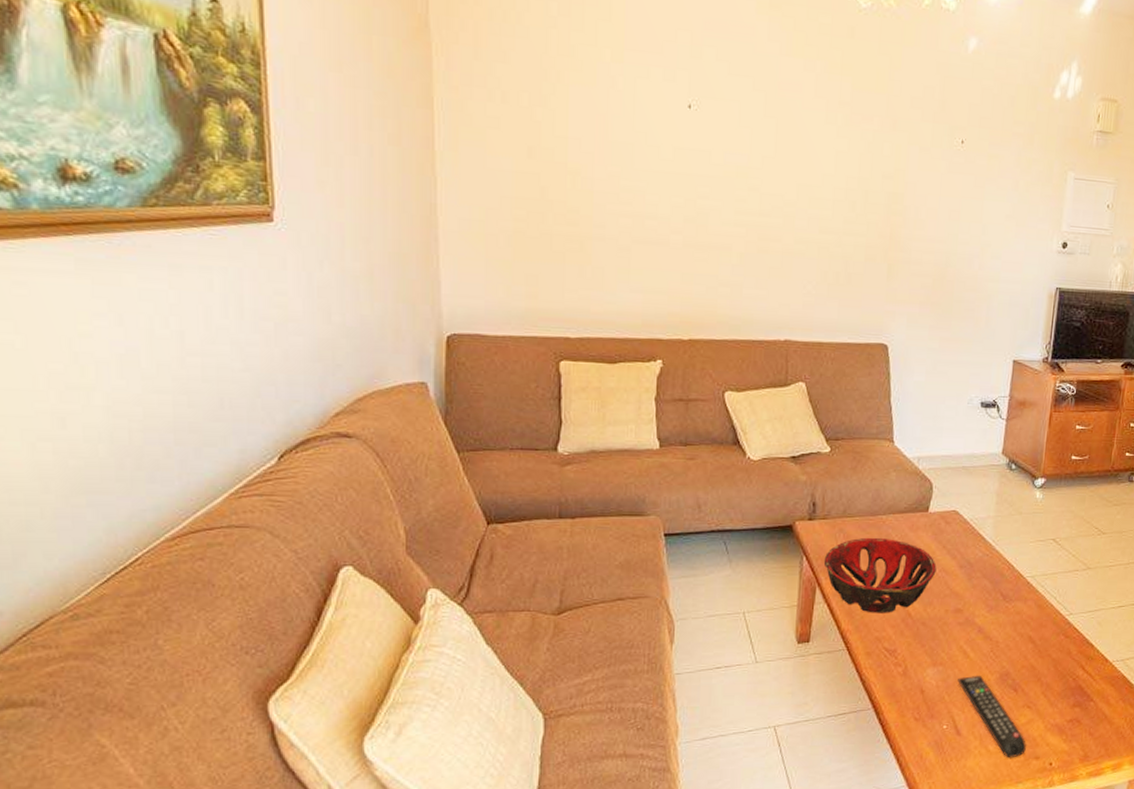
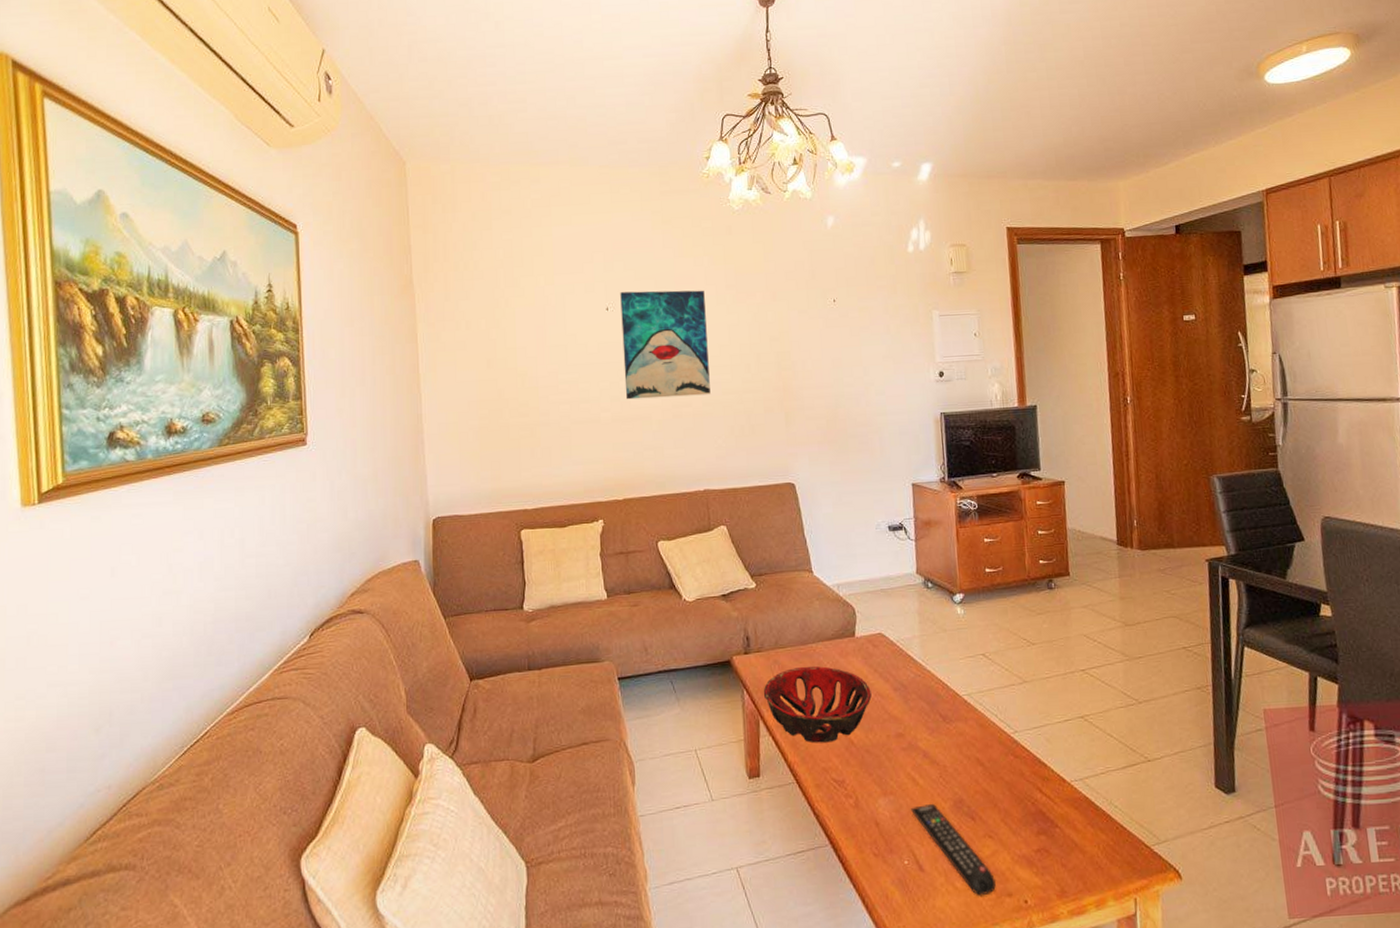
wall art: none [702,88,812,231] -> present [620,290,711,400]

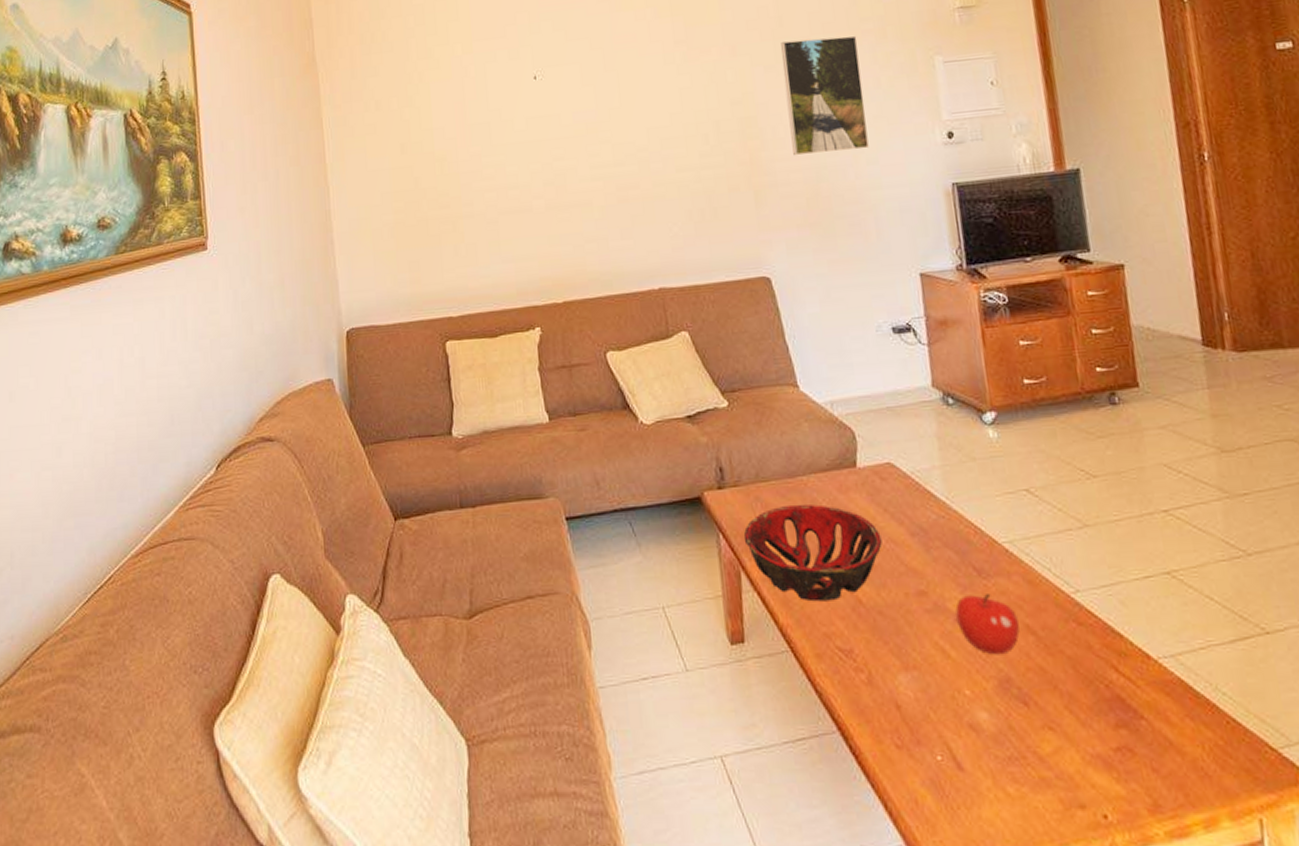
wall art: present [620,290,711,400] -> none [549,48,662,184]
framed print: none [813,289,878,386] -> present [781,35,869,156]
remote control: present [911,803,996,896] -> none [942,682,1063,807]
fruit: none [925,735,972,782] -> present [955,594,1020,655]

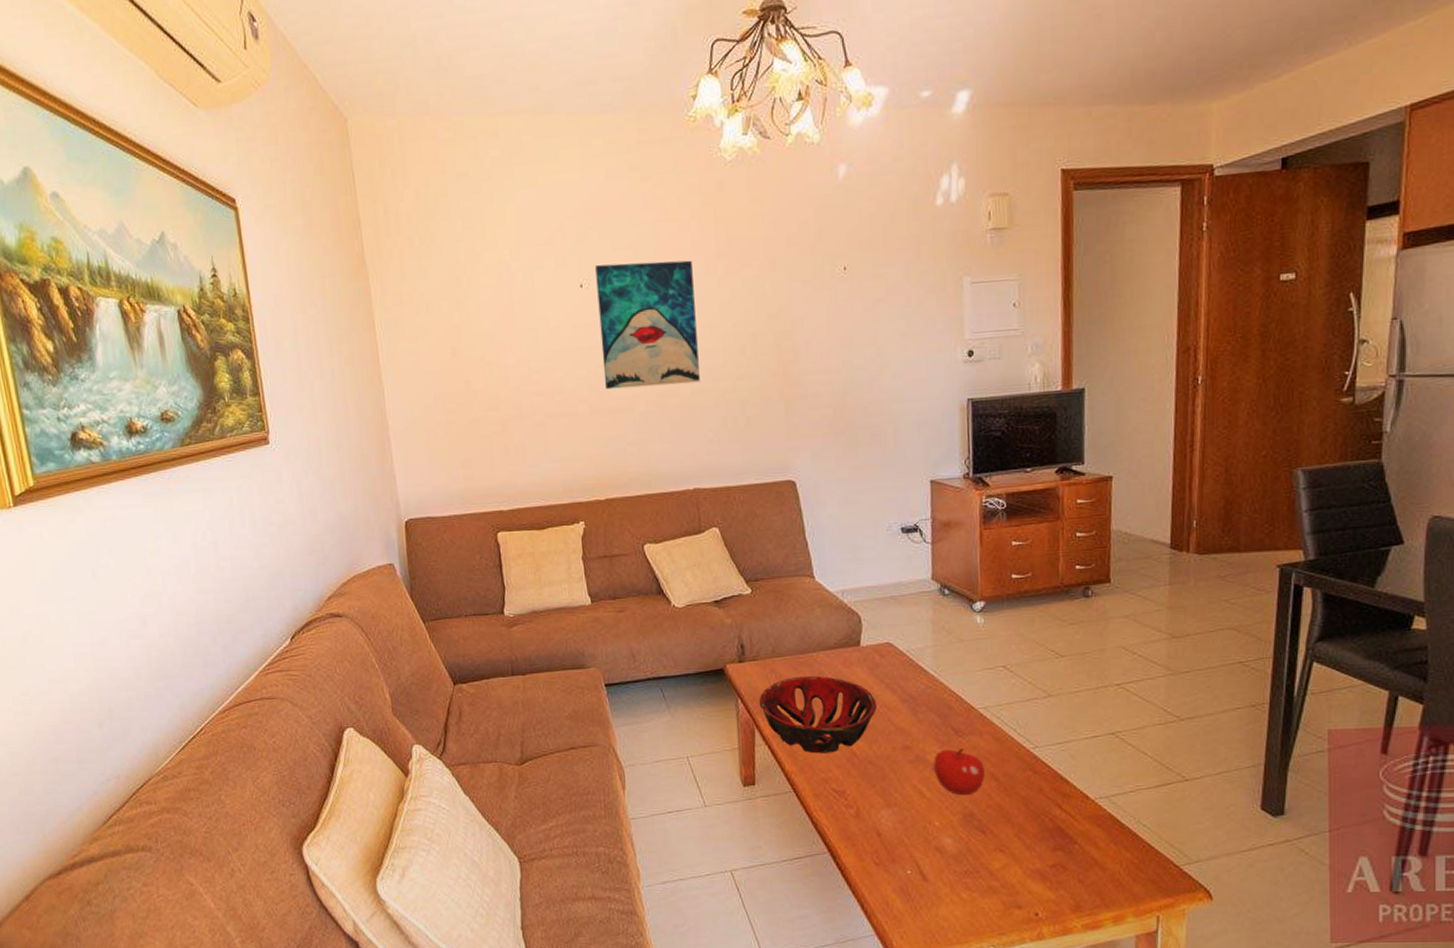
wall art: none [549,48,662,184] -> present [595,260,700,390]
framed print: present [781,35,869,156] -> none [819,253,895,370]

